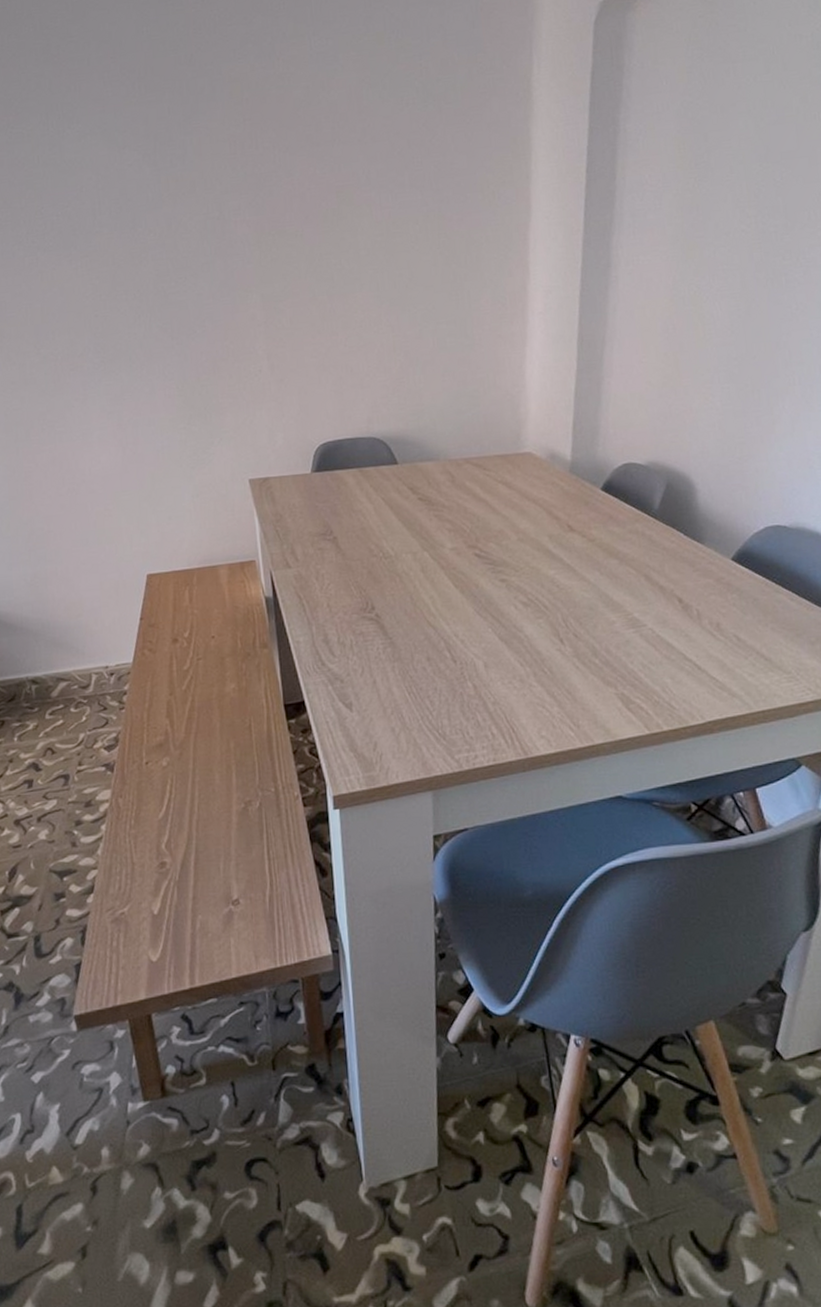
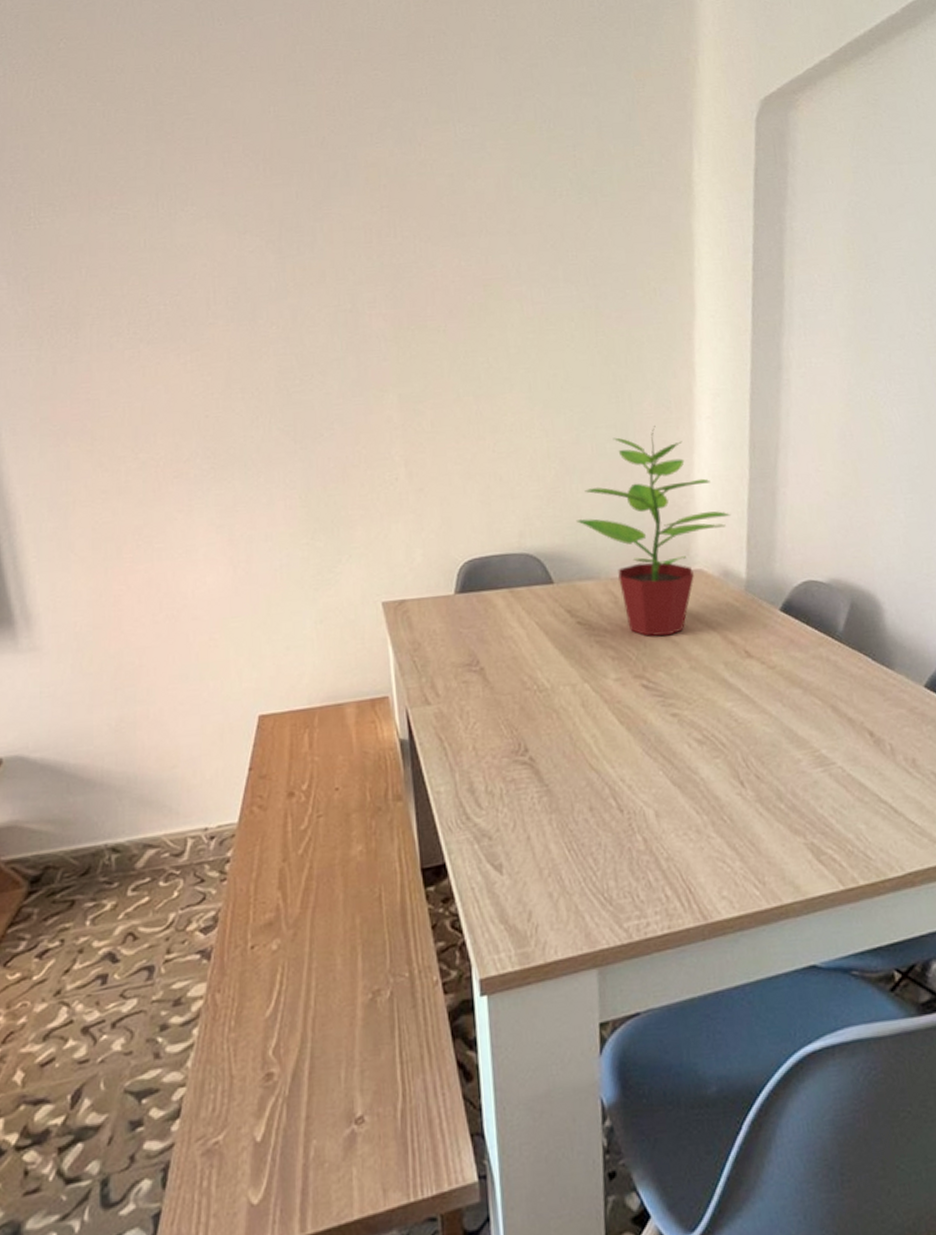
potted plant: none [418,321,558,512] -> present [576,426,730,637]

